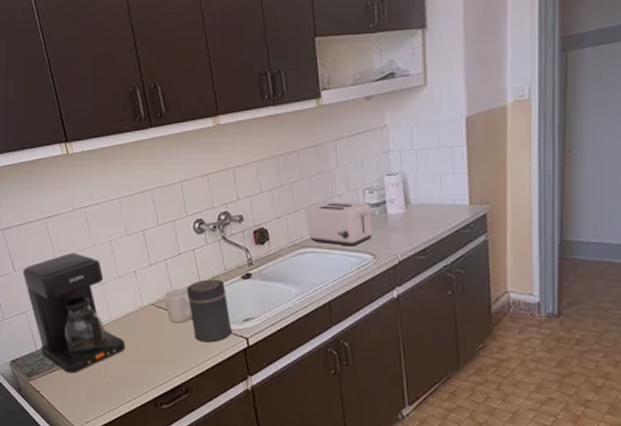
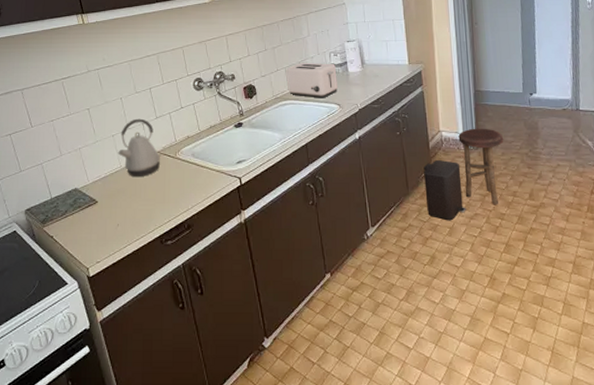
coffee maker: present [22,253,126,373] -> none [39,109,134,218]
kettle: none [107,265,156,331] -> present [117,118,161,176]
mug: present [163,288,193,323] -> none [167,137,193,167]
cylinder: present [186,279,232,343] -> none [187,128,227,183]
pedal bin: none [482,327,538,405] -> present [423,159,467,221]
stool: none [533,289,598,389] -> present [458,128,504,205]

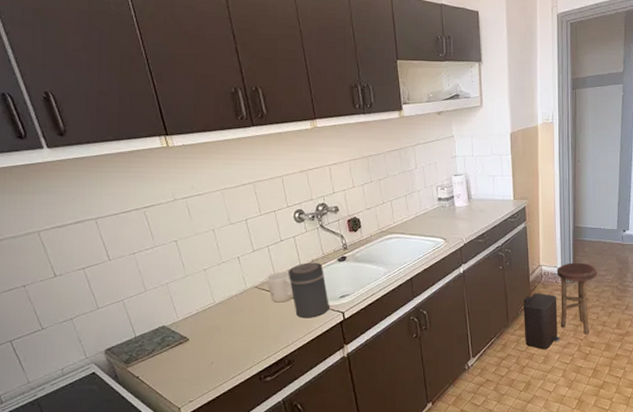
kettle: present [117,118,161,176] -> none [210,251,259,313]
mug: none [167,137,193,167] -> present [266,271,294,303]
cylinder: none [187,128,227,183] -> present [288,262,329,319]
toaster: present [286,62,338,98] -> none [392,195,444,233]

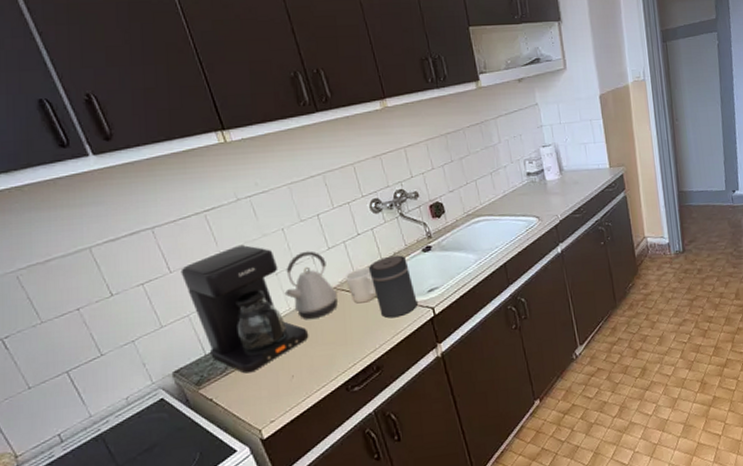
coffee maker: none [119,242,230,357] -> present [180,245,309,374]
kettle: none [210,251,259,313] -> present [284,251,338,319]
pedal bin: present [523,292,561,350] -> none [630,267,676,330]
stool: present [557,262,598,335] -> none [664,230,709,309]

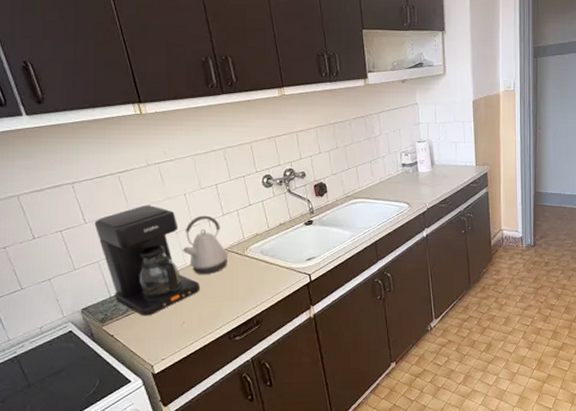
mug: present [344,267,377,304] -> none [235,234,262,265]
cylinder: present [368,255,417,318] -> none [256,226,296,280]

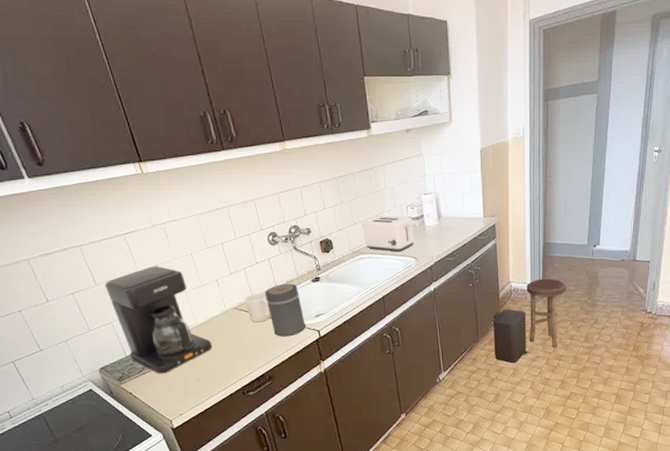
kettle: present [182,215,229,274] -> none [192,274,238,333]
mug: none [235,234,262,265] -> present [244,292,271,323]
cylinder: none [256,226,296,280] -> present [264,283,306,337]
toaster: none [357,161,407,197] -> present [363,215,414,252]
pedal bin: none [485,256,522,312] -> present [493,308,530,364]
stool: none [518,227,558,297] -> present [526,278,567,348]

